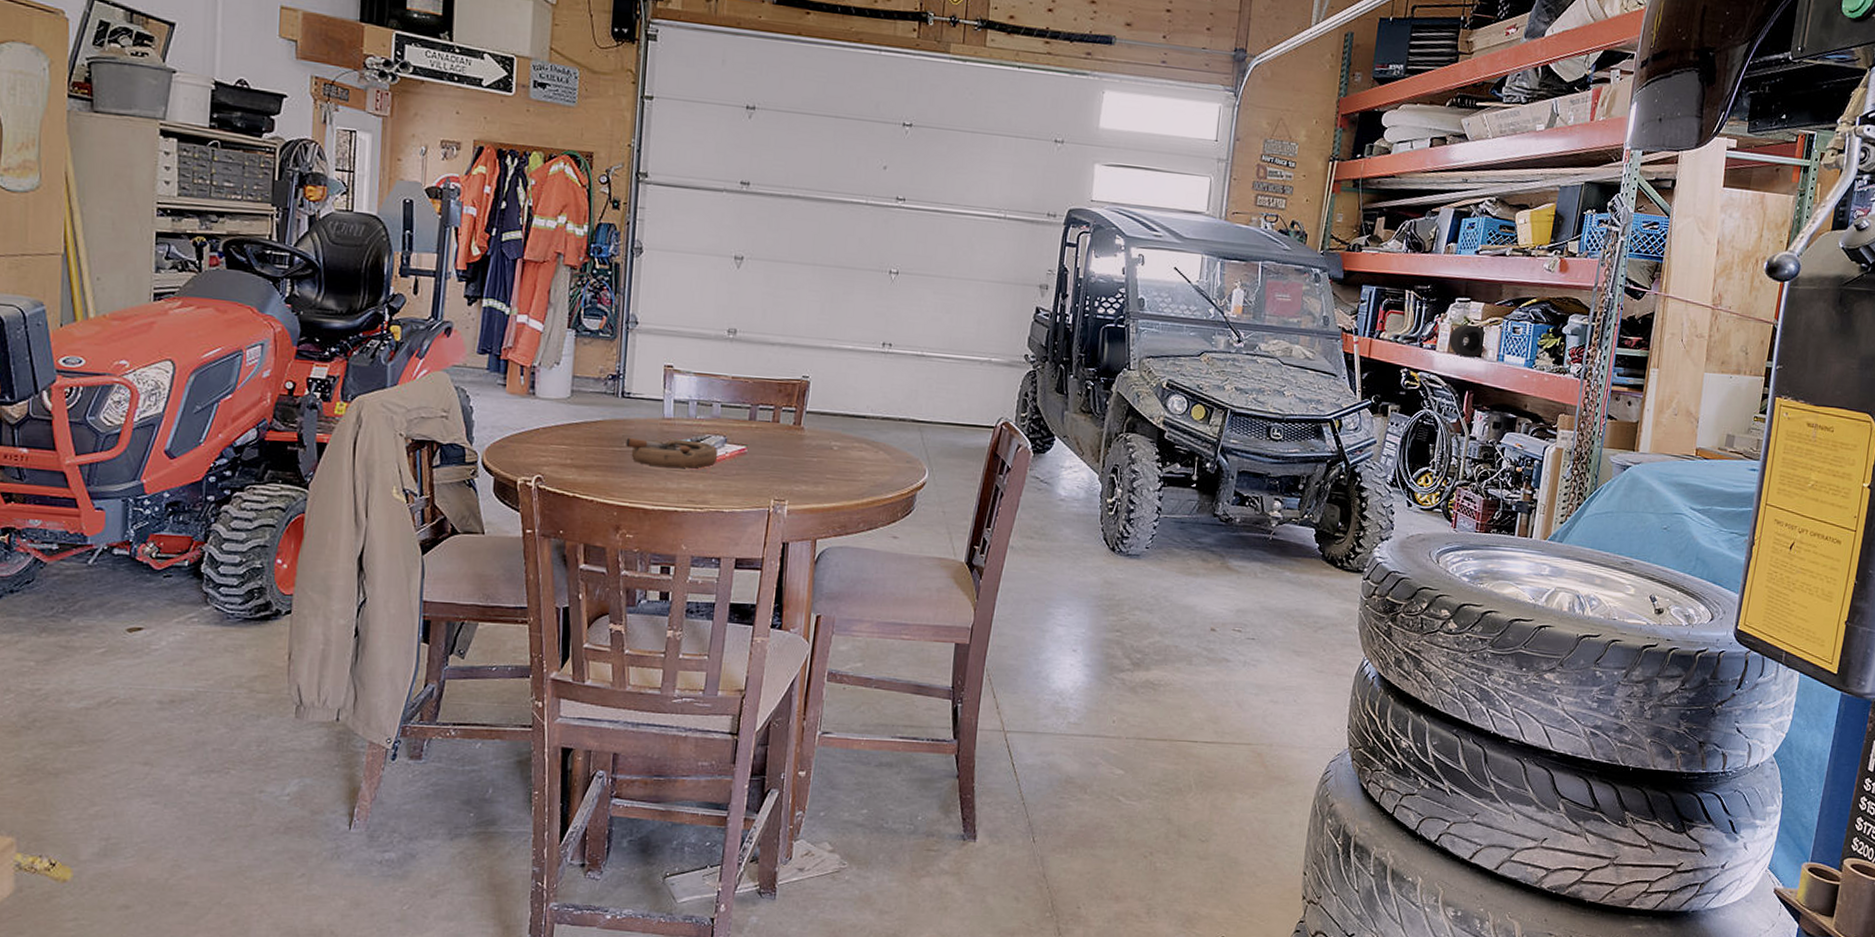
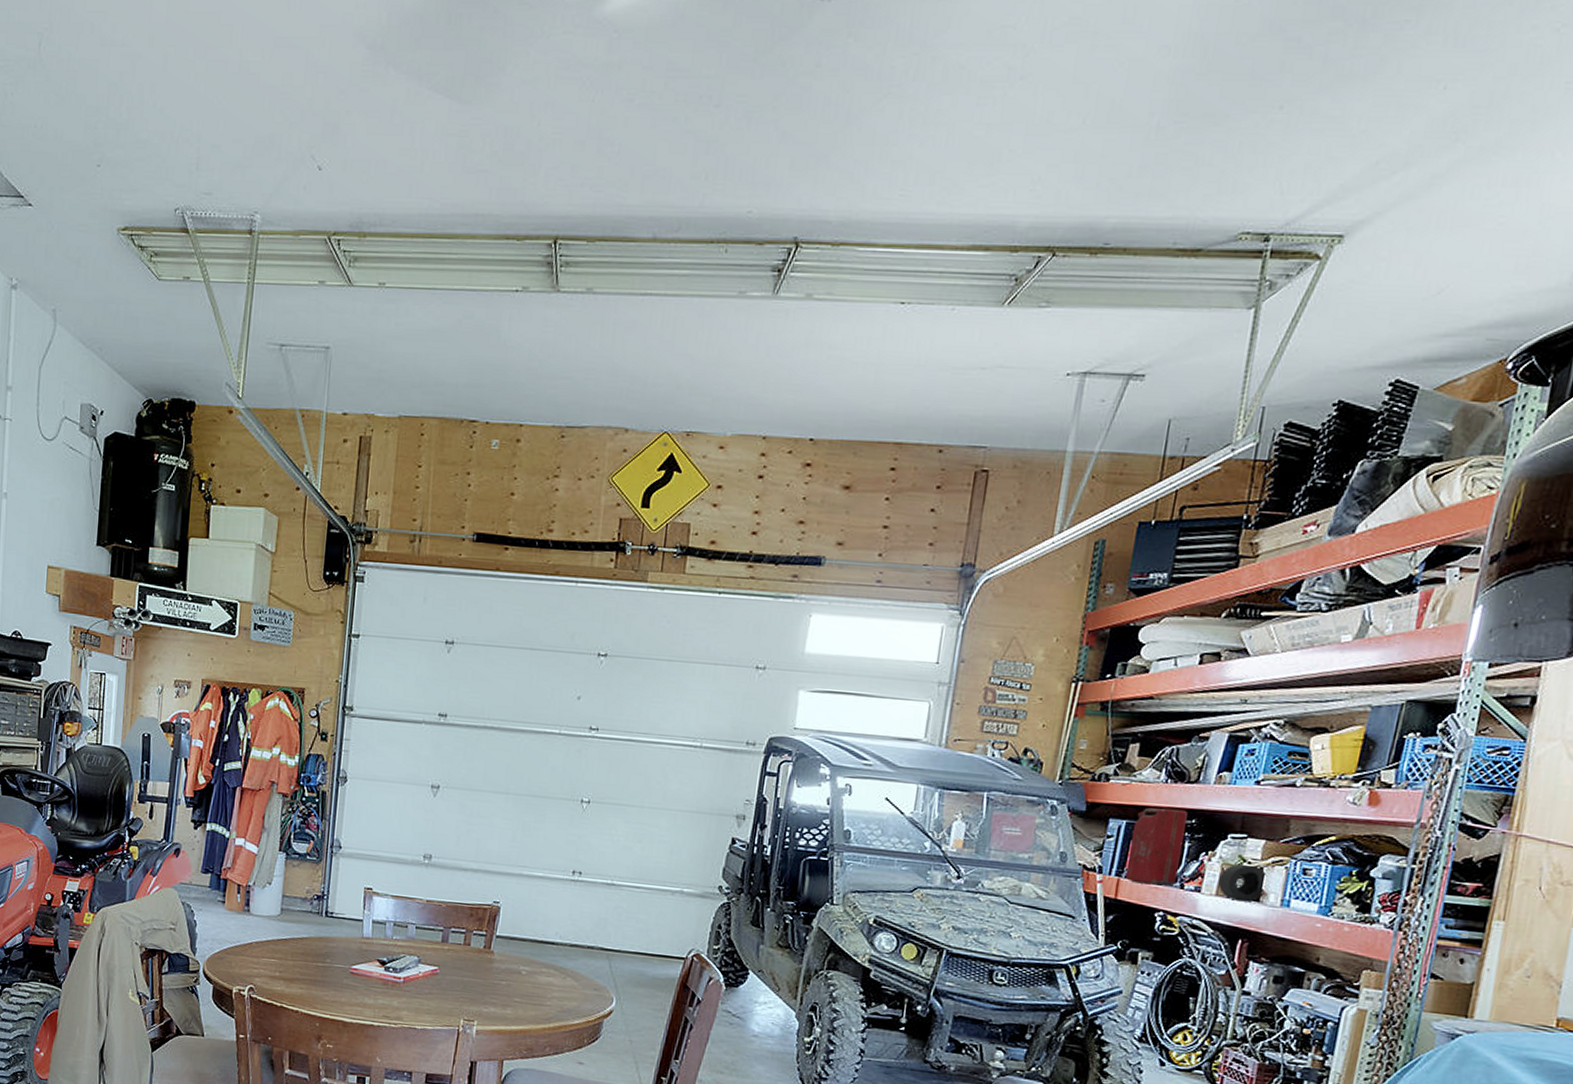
ashtray: present [626,438,718,468] -> none [328,955,412,986]
jerry can: none [1376,275,1424,346] -> present [1125,808,1188,887]

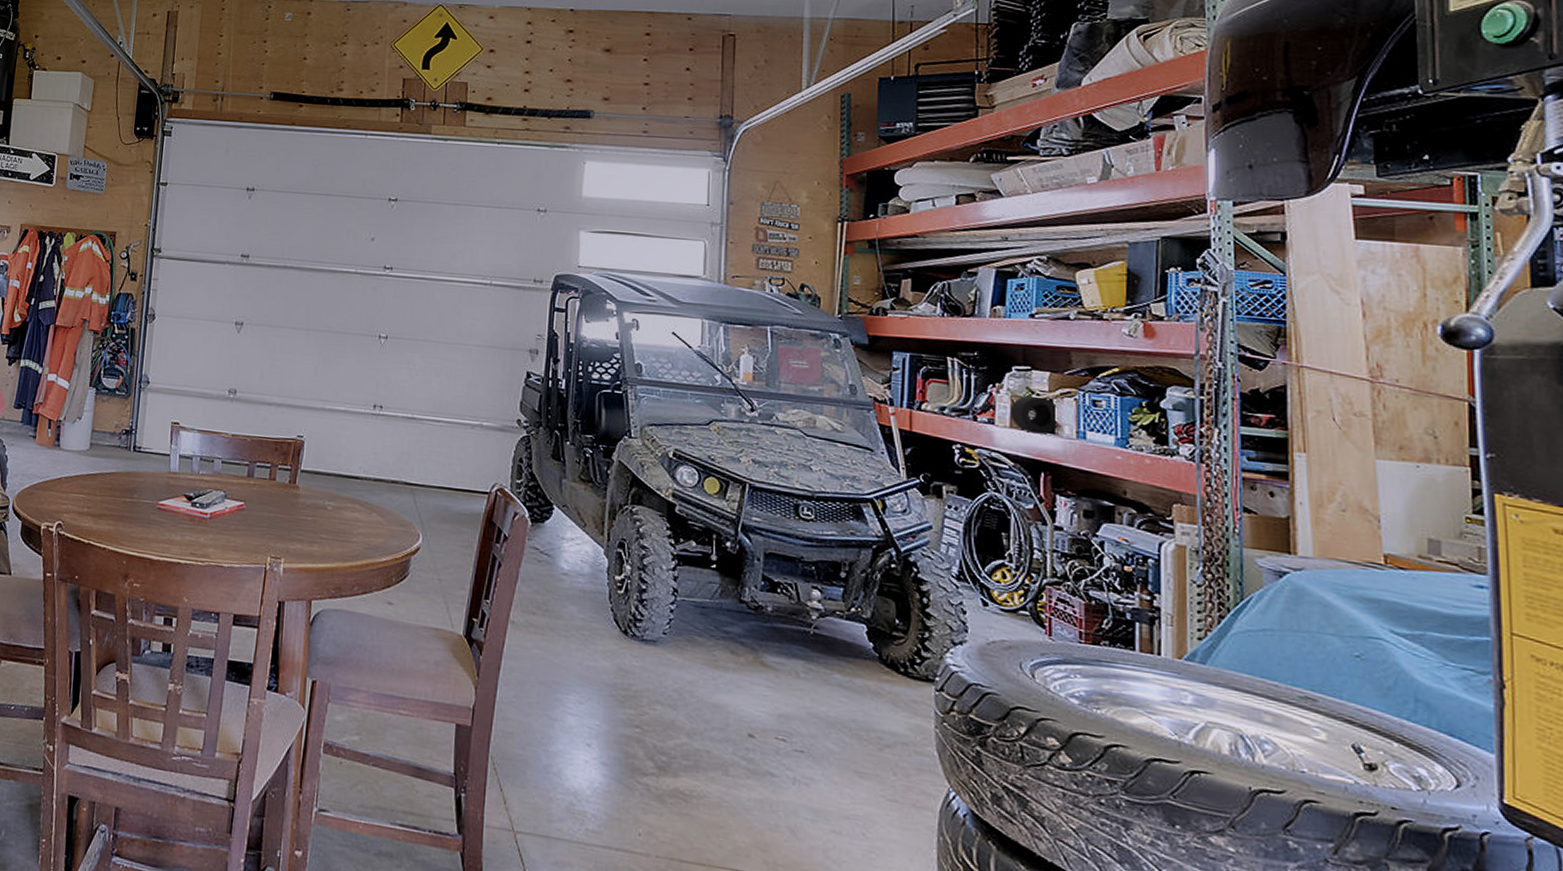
jerry can: present [1125,808,1188,887] -> none [916,340,968,419]

